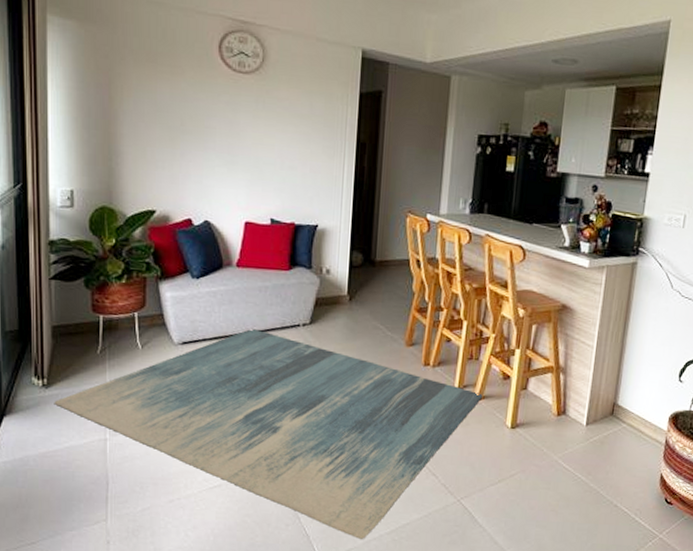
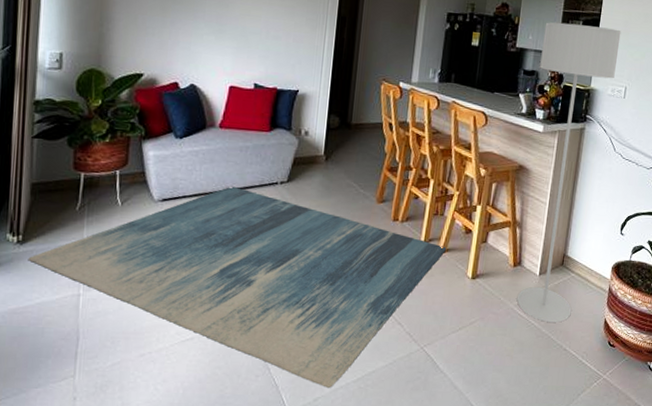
floor lamp: none [561,142,680,477] -> present [517,22,622,323]

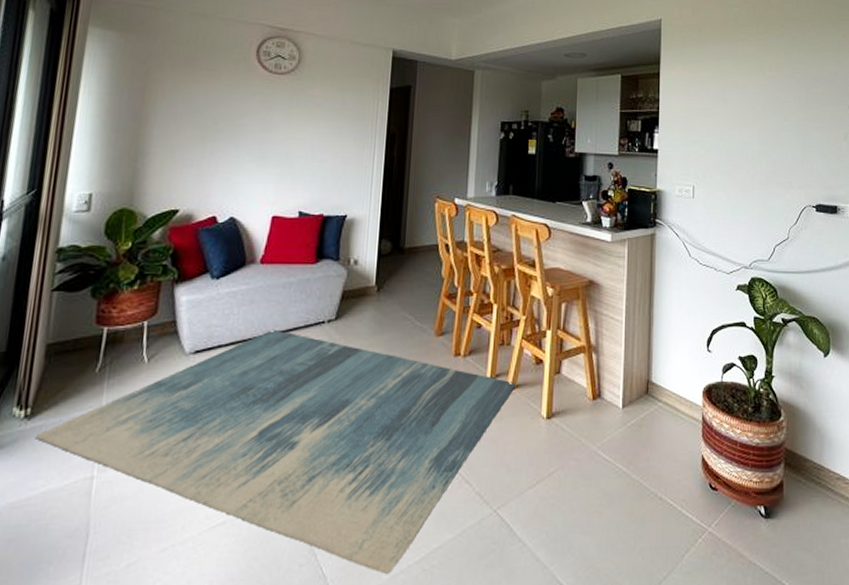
floor lamp: present [517,22,622,323] -> none [599,123,682,465]

